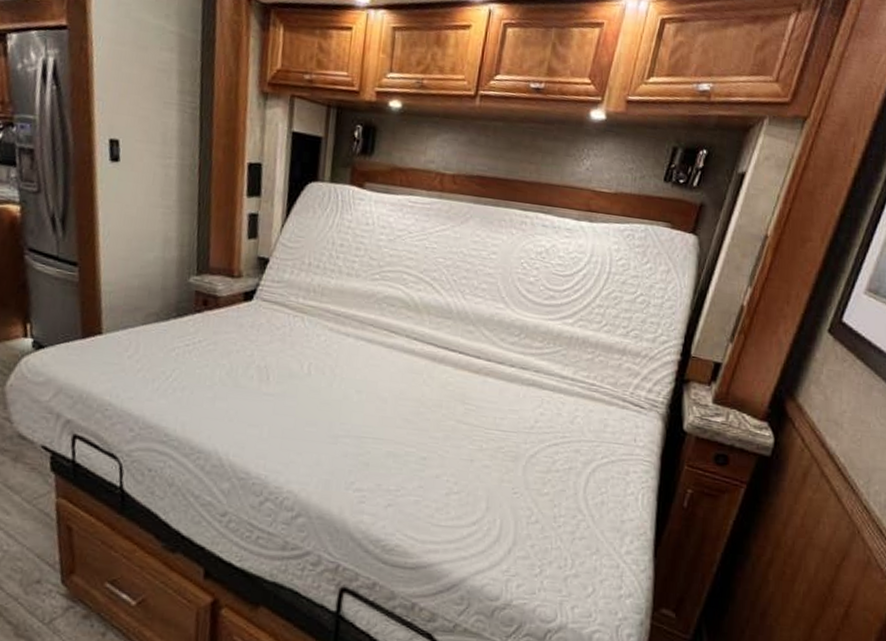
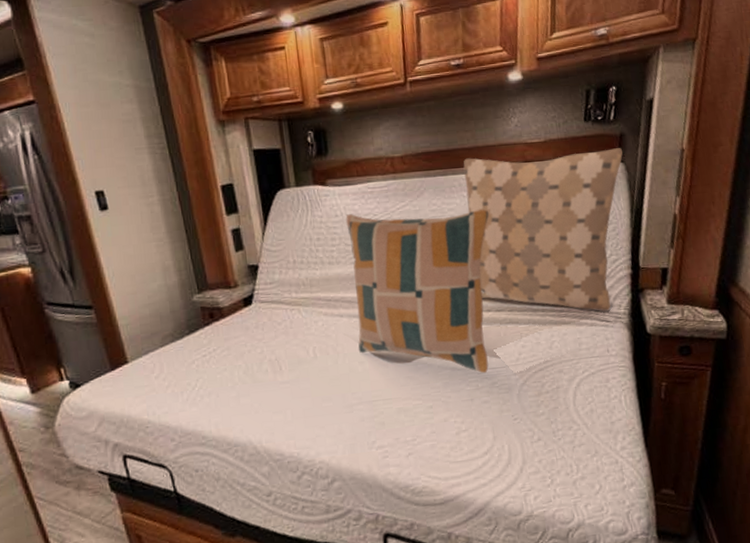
pillow: none [358,225,537,435] -> present [346,209,489,374]
pillow: none [508,192,700,395] -> present [463,148,623,311]

